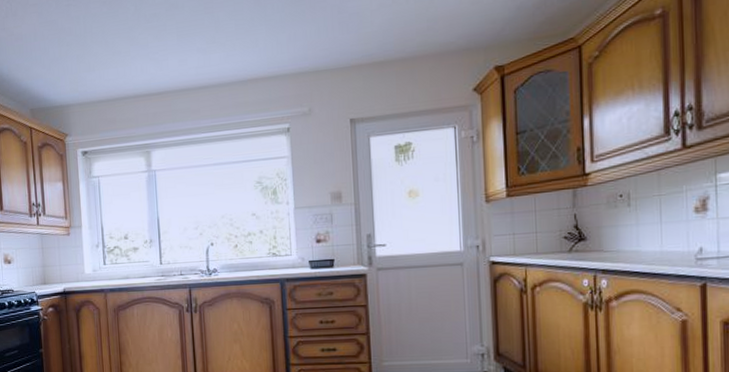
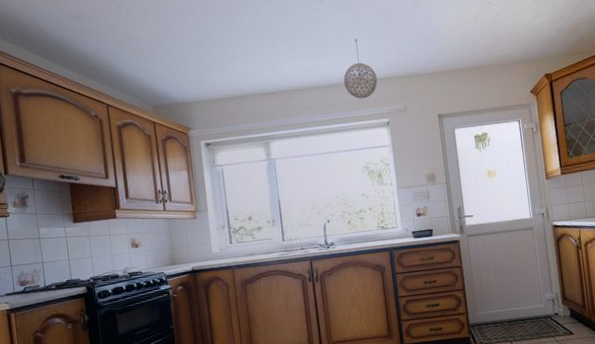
pendant light: none [239,27,278,101] -> present [344,39,378,99]

